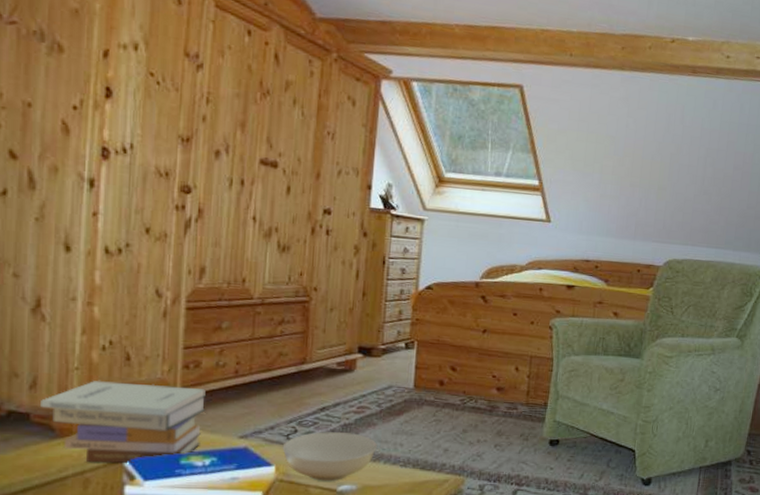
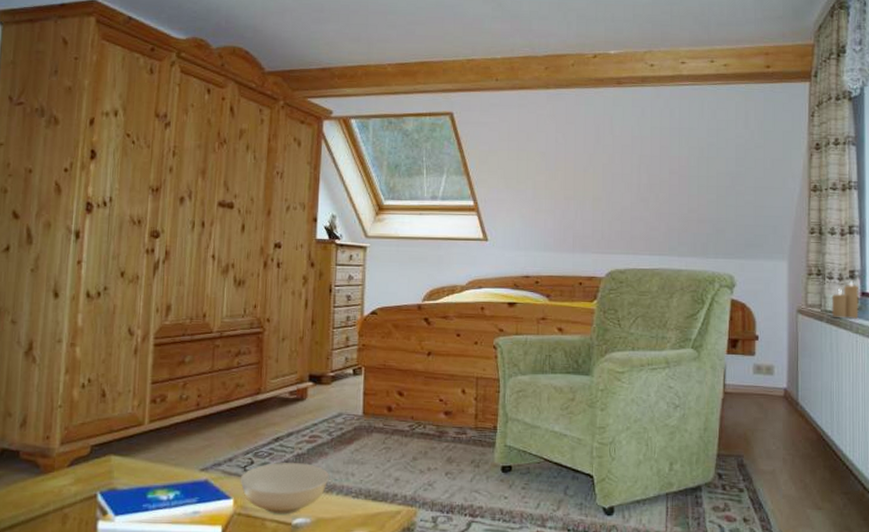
books: present [41,380,207,464] -> none [29,416,172,499]

